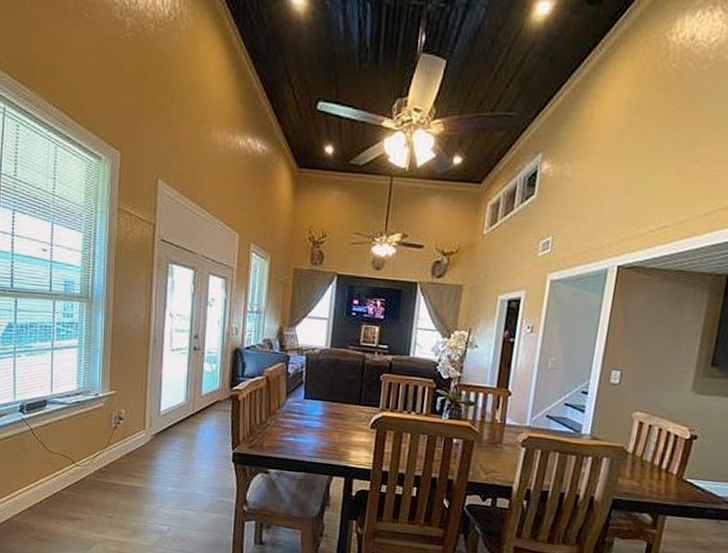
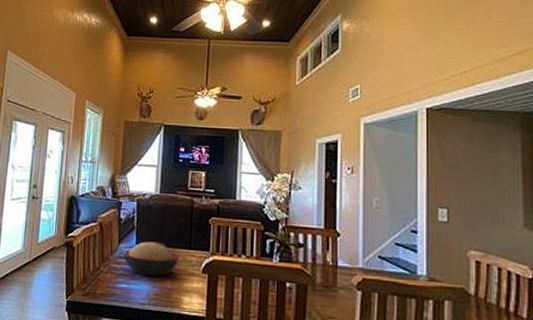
decorative bowl: none [290,396,348,431] -> present [123,241,179,277]

